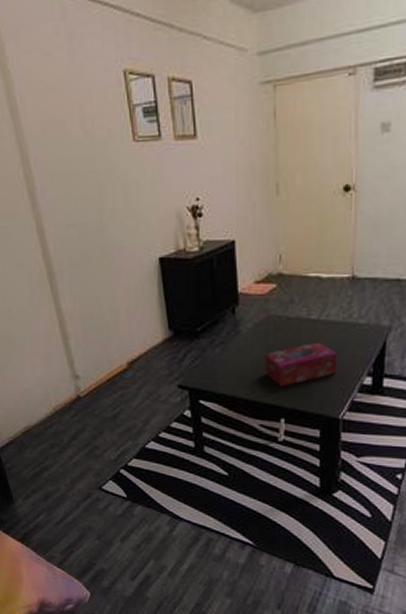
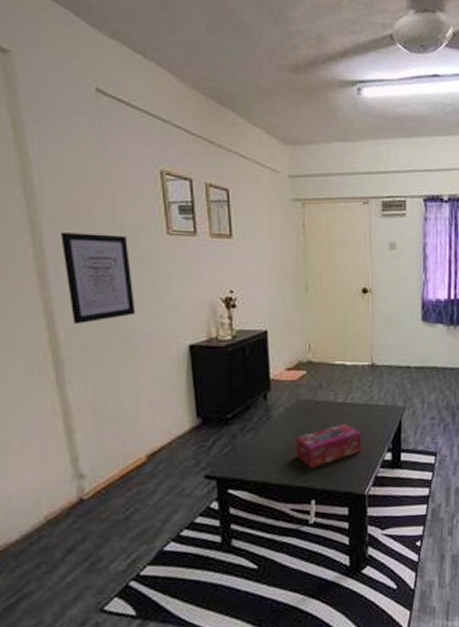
wall art: none [43,147,111,240] -> present [61,233,136,325]

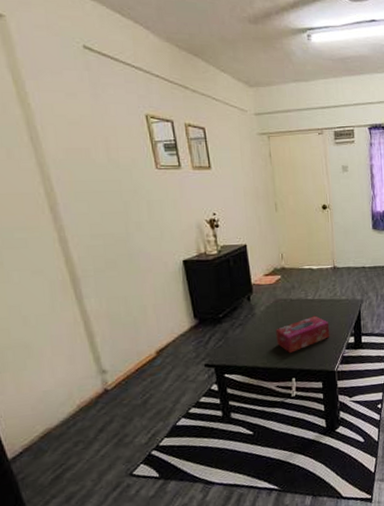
wall art: present [61,233,136,325] -> none [66,172,136,249]

